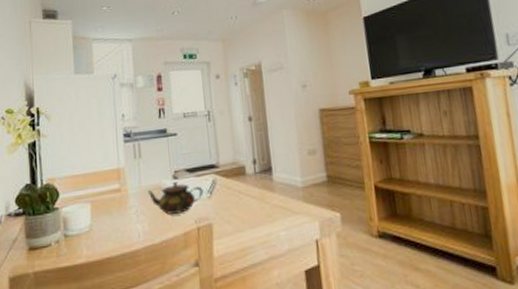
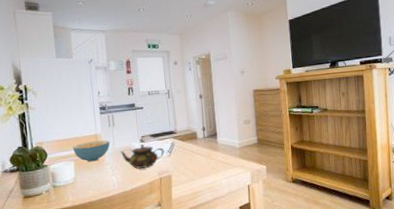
cereal bowl: none [90,176,136,205] -> present [73,140,110,162]

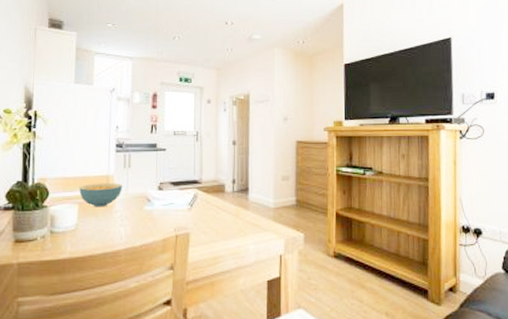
teapot: present [120,144,165,170] -> none [133,192,185,222]

